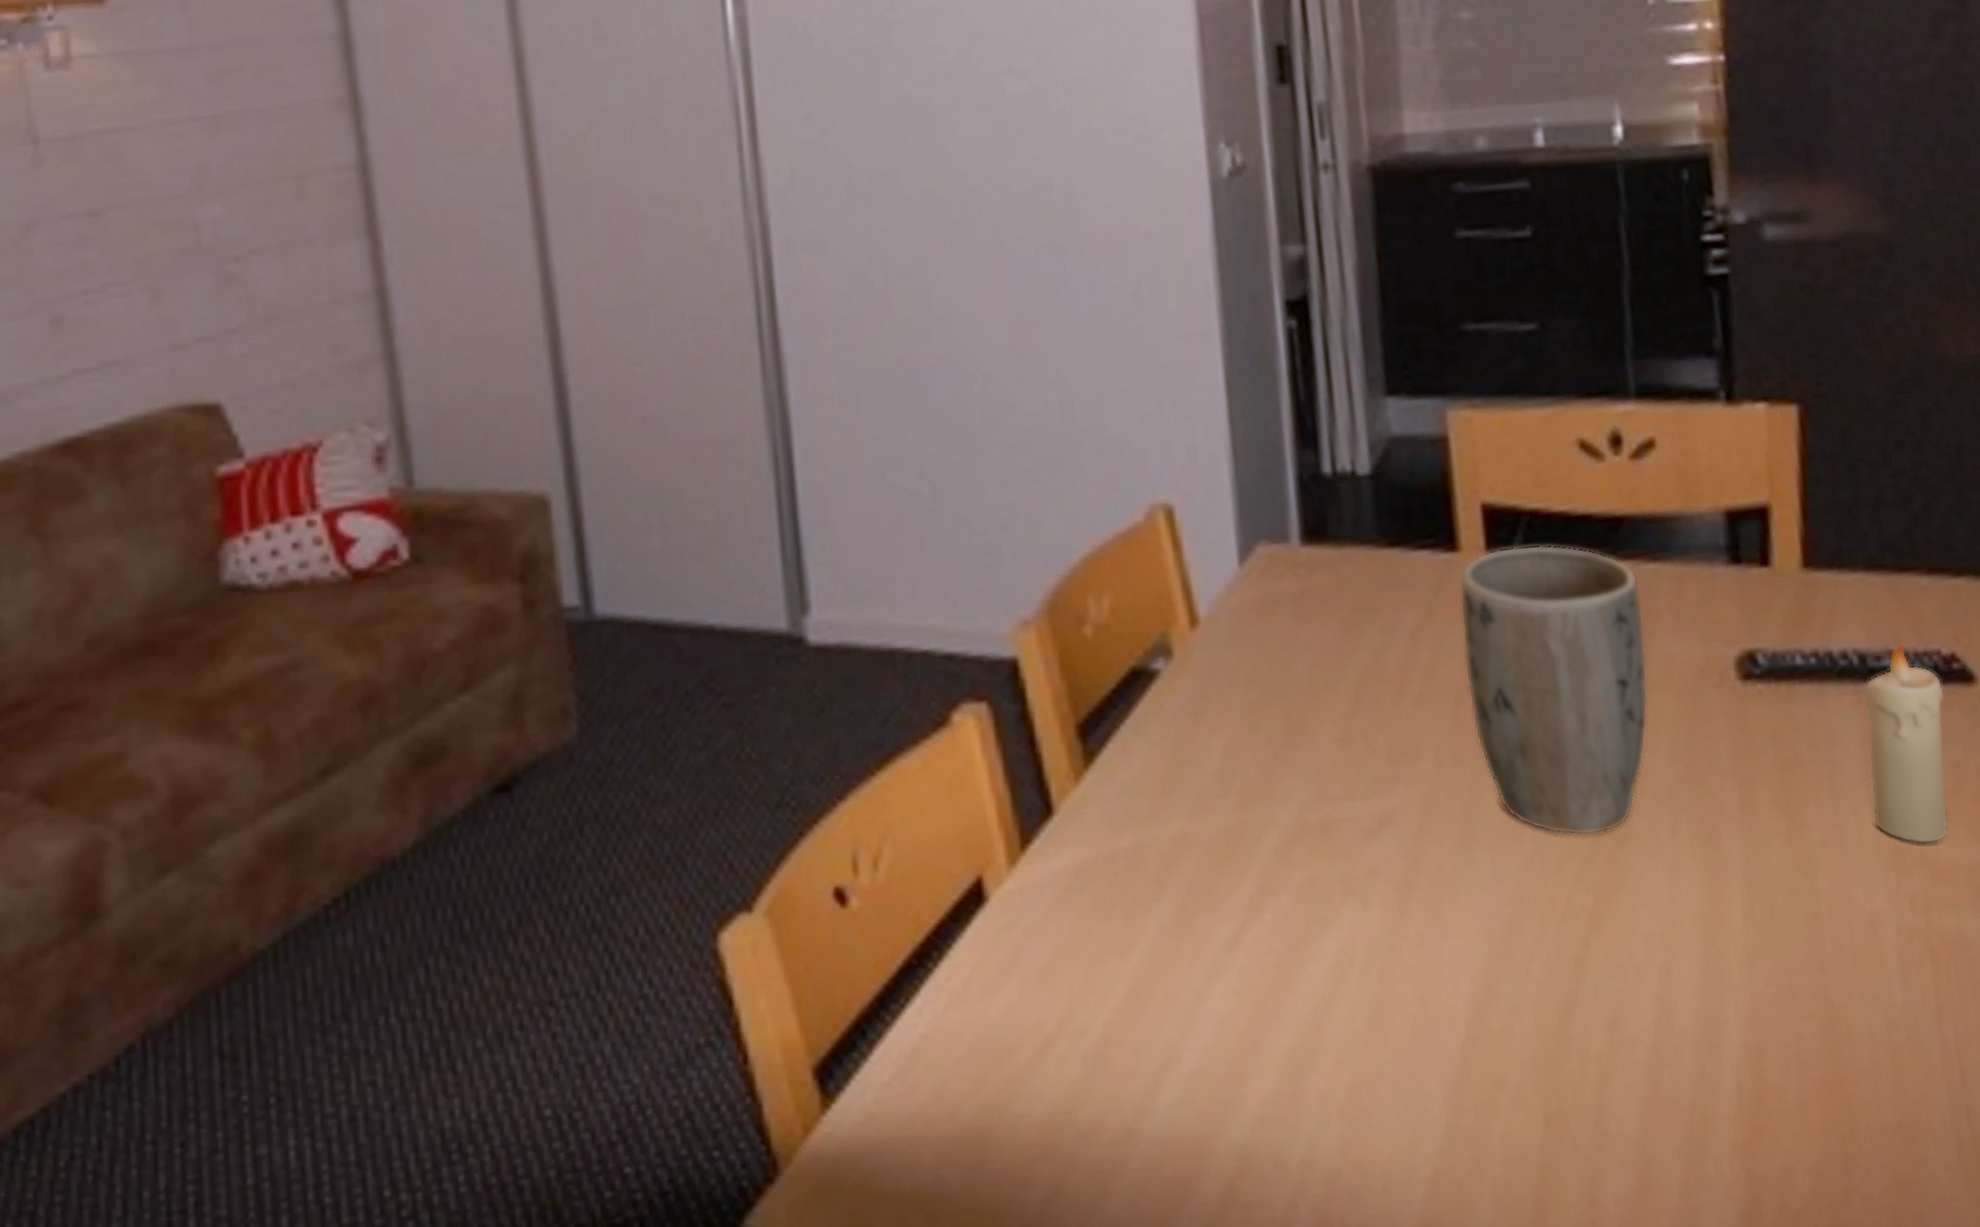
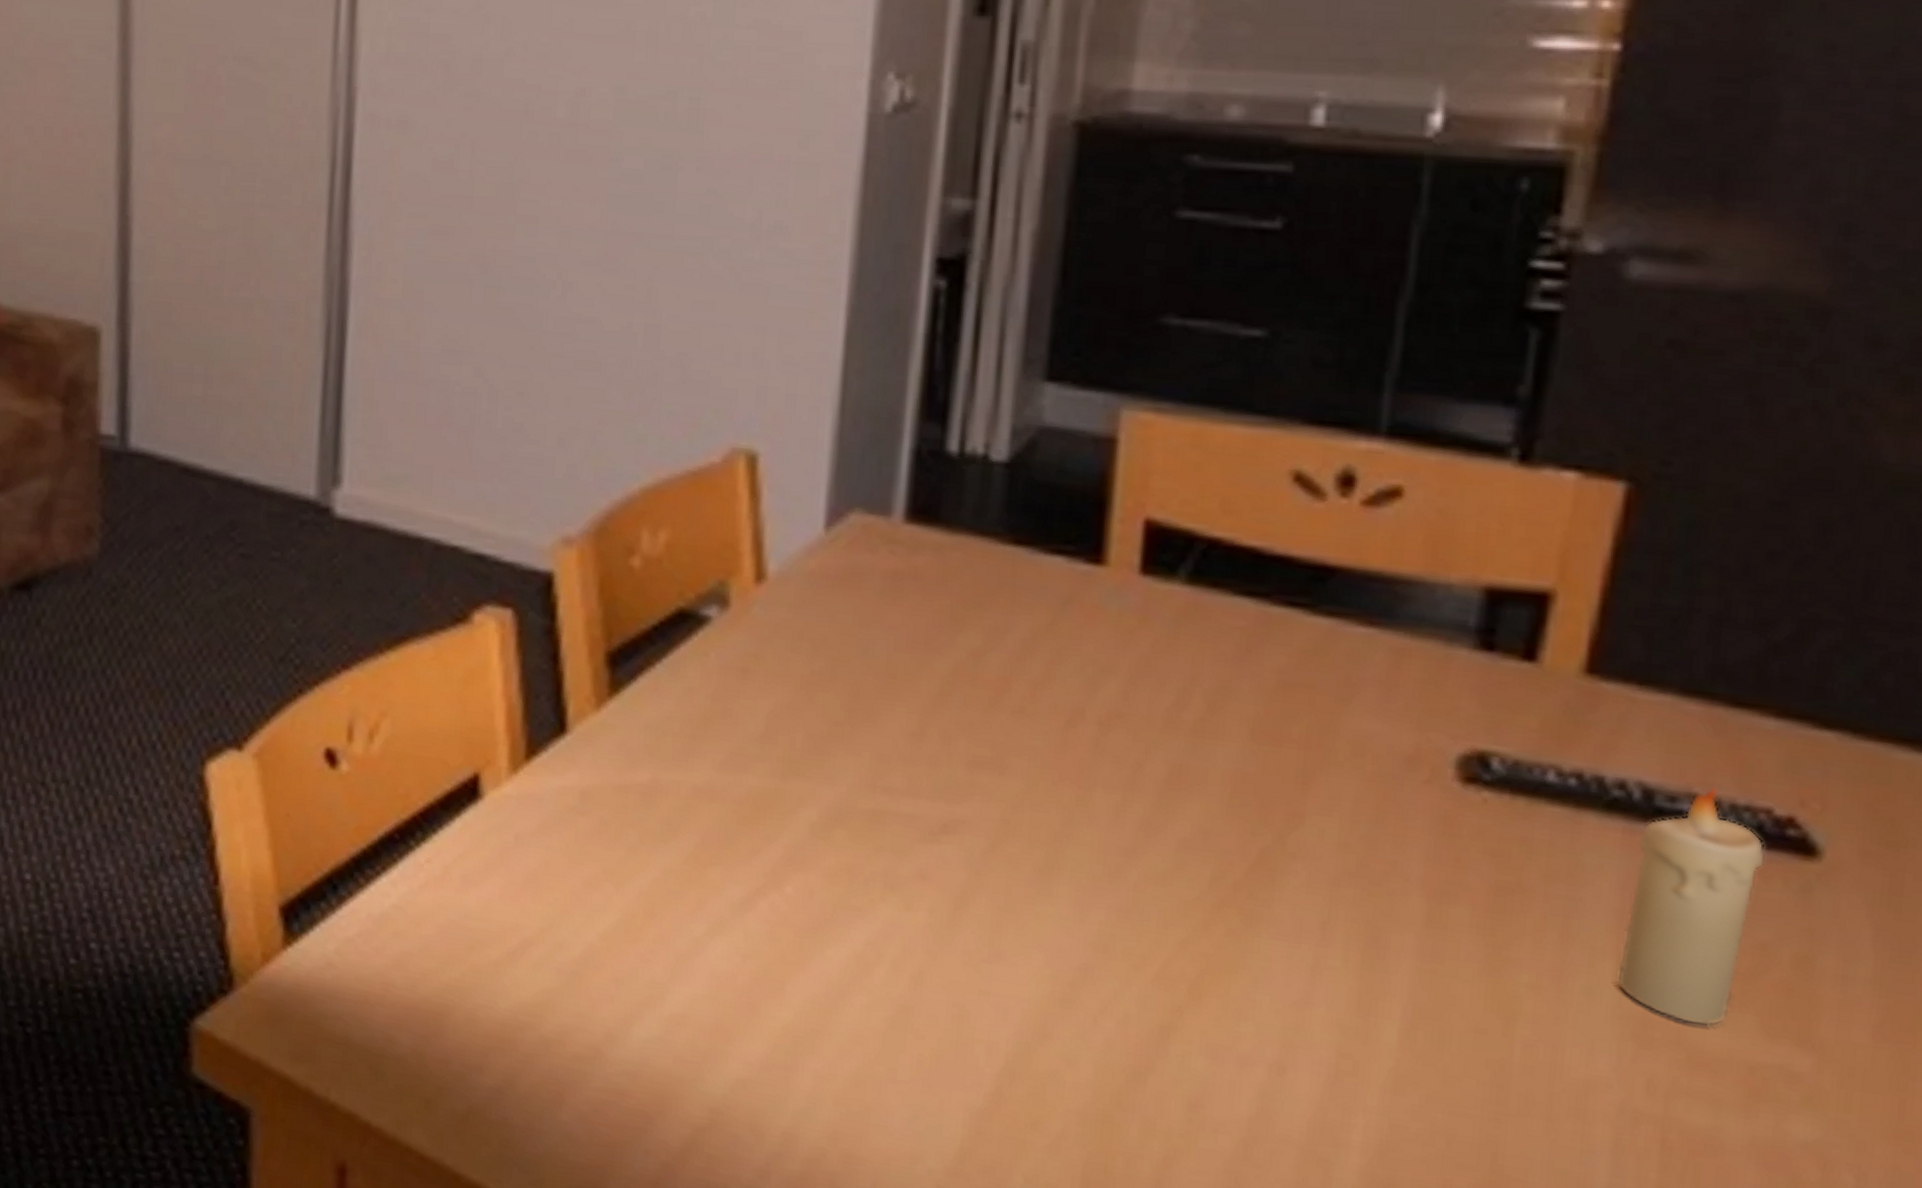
plant pot: present [1459,544,1648,836] -> none [1083,572,1342,906]

